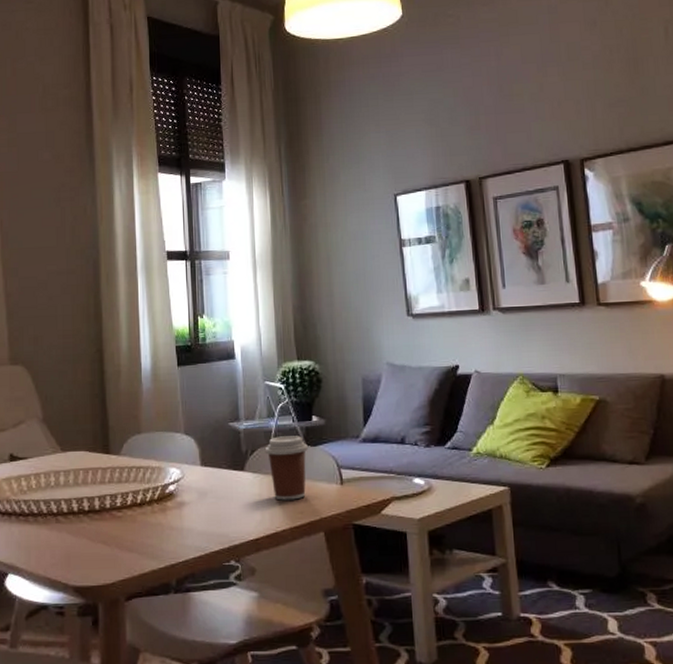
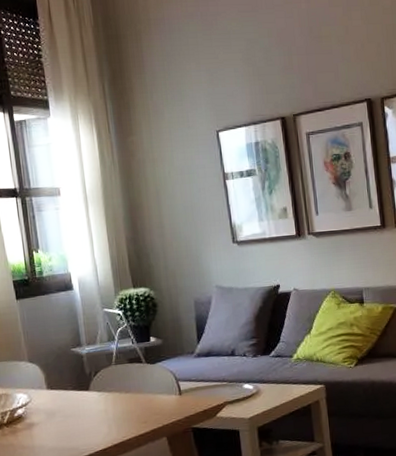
coffee cup: present [264,436,308,501] -> none [107,355,148,414]

